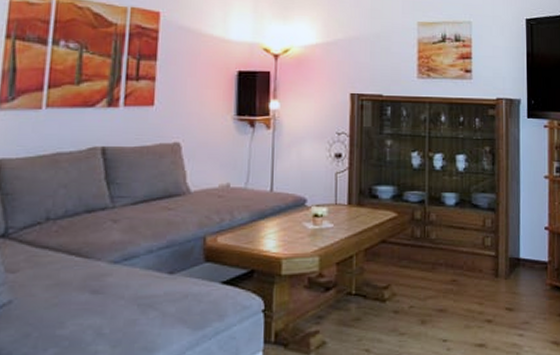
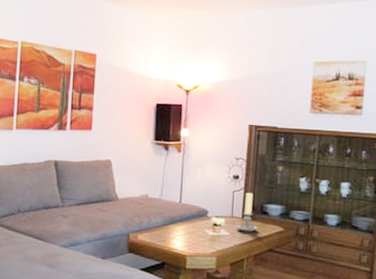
candle holder: none [341,173,367,222] -> present [236,193,258,232]

